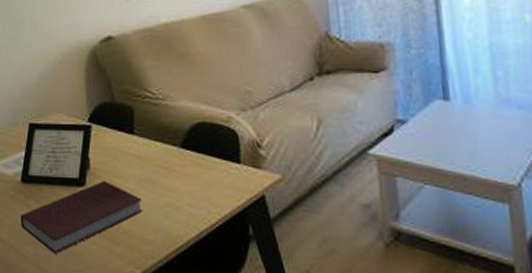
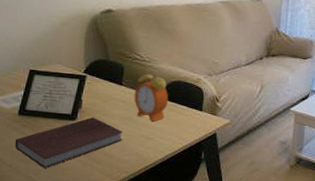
alarm clock: none [150,108,194,183] -> present [134,68,169,122]

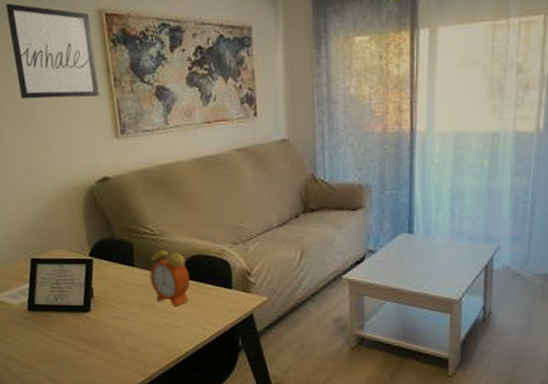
notebook: present [15,117,123,169] -> none [30,306,145,369]

